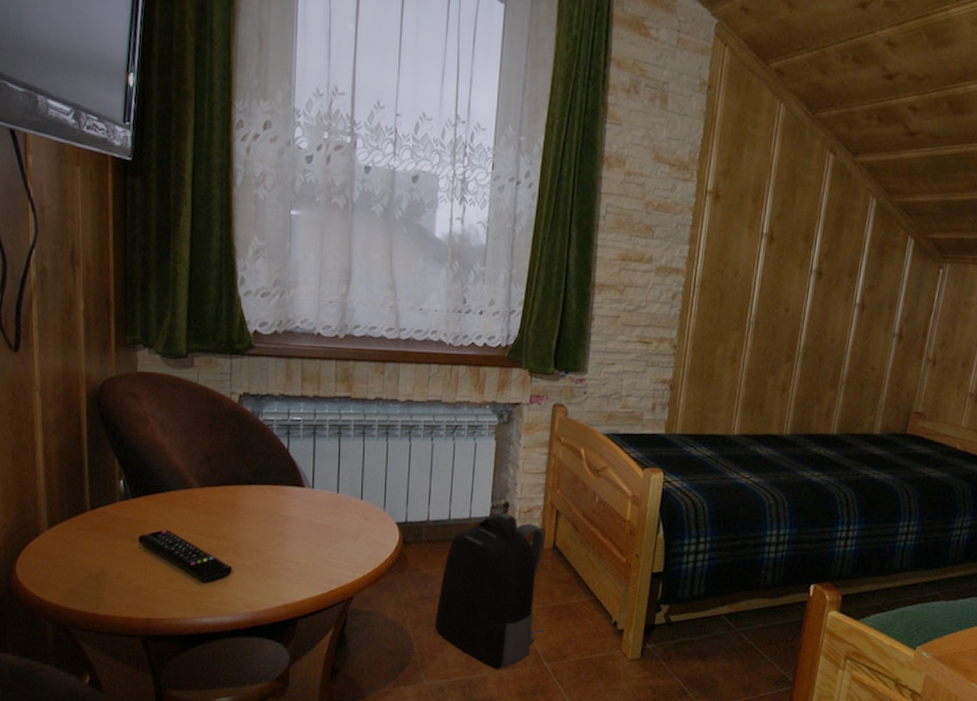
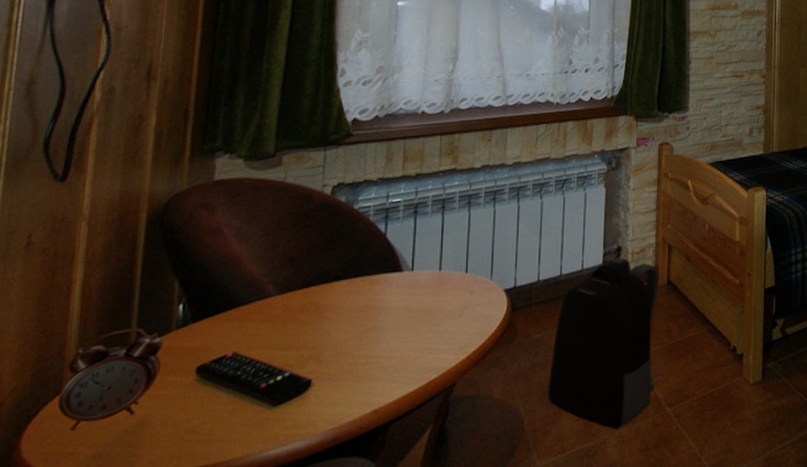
alarm clock: none [37,492,112,567] -> present [57,328,164,431]

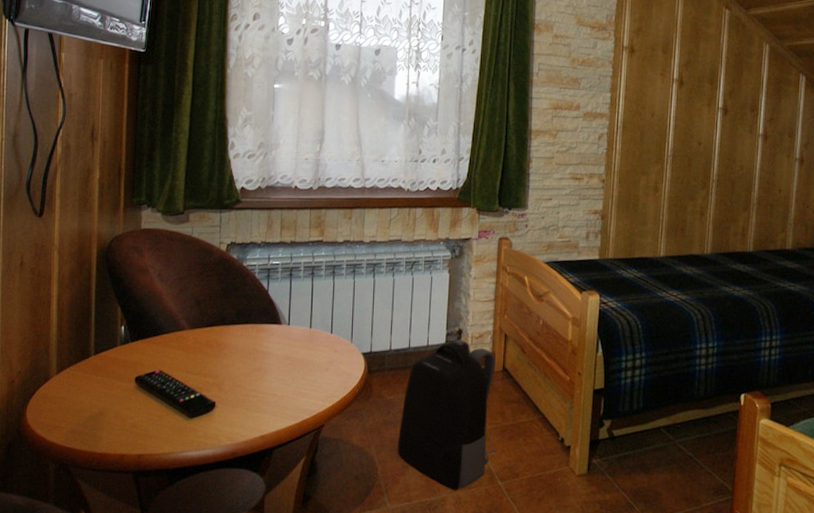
alarm clock: present [57,328,164,431] -> none [47,339,112,410]

